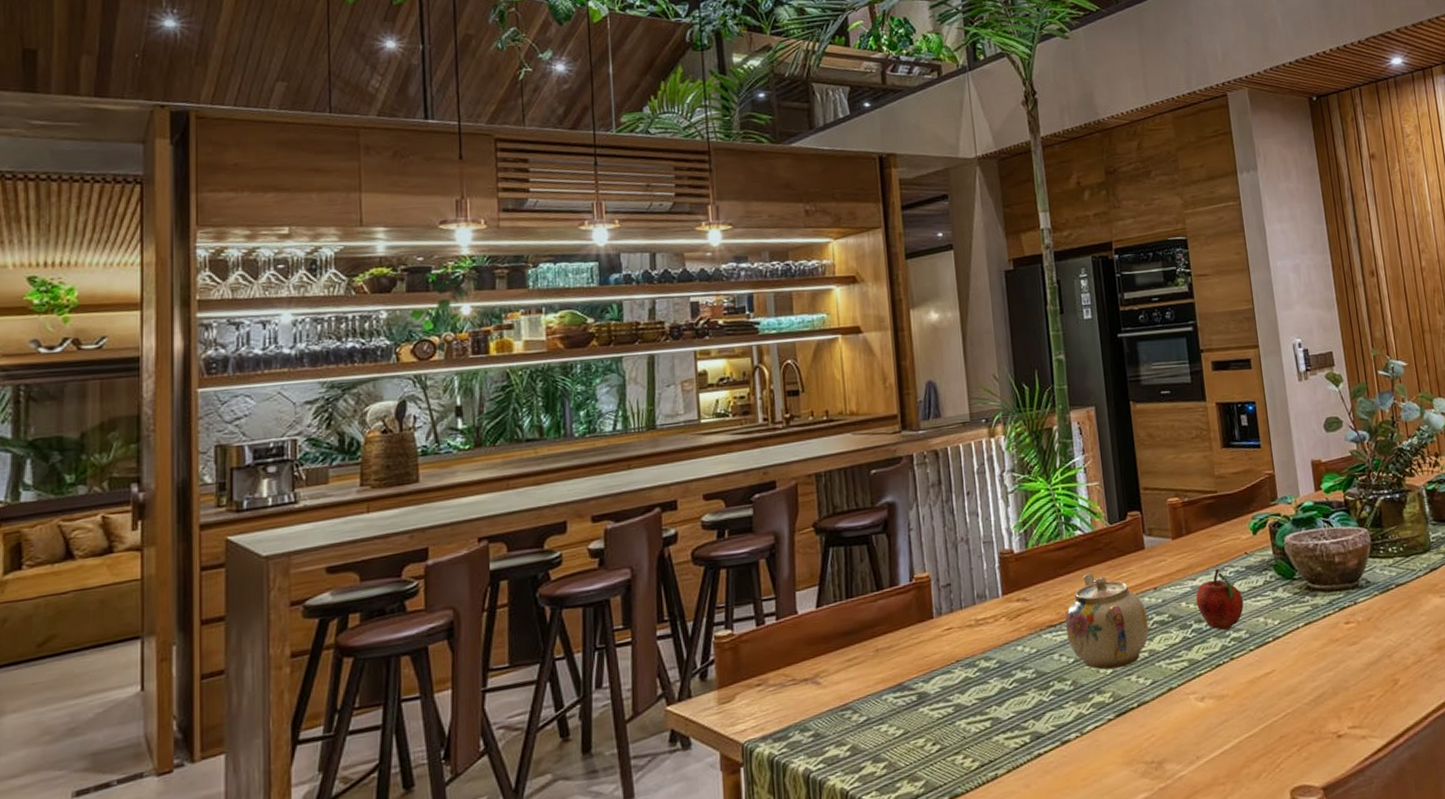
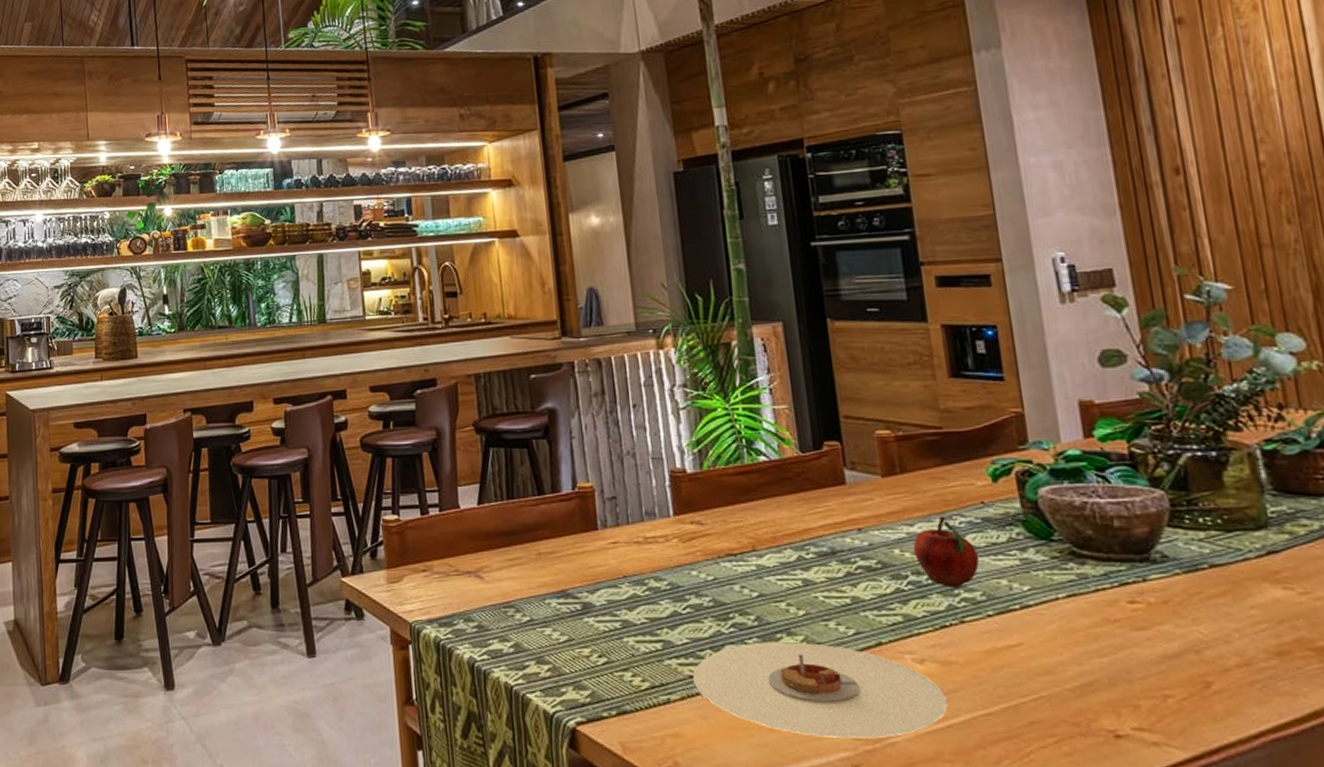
plate: none [1017,697,1222,785] -> present [692,642,949,739]
teapot: present [1065,572,1149,670] -> none [747,503,852,612]

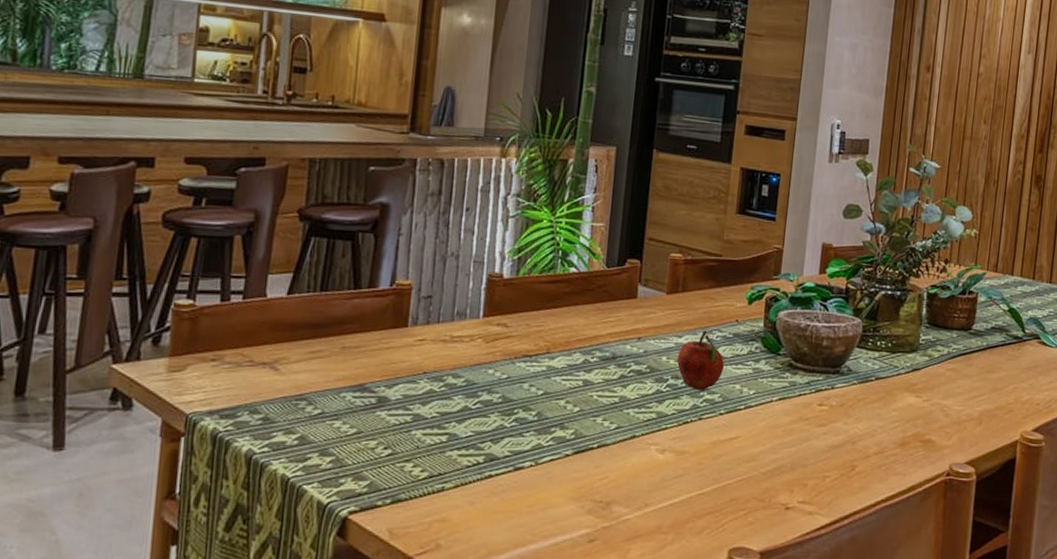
plate: present [692,642,949,739] -> none [469,435,676,517]

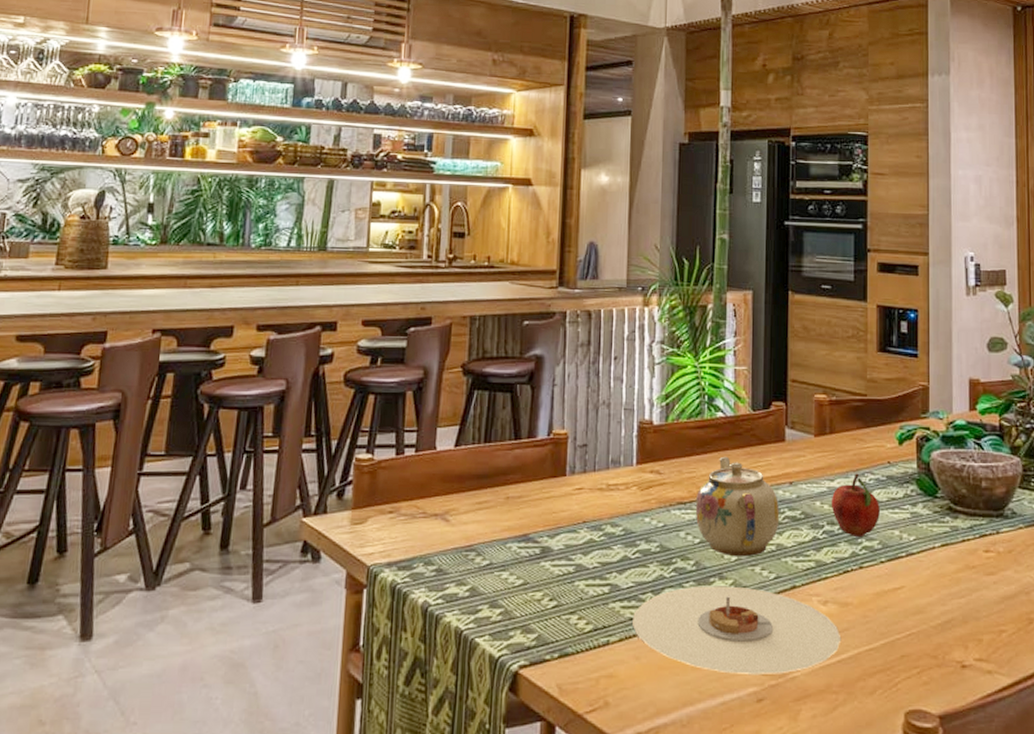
plate: none [469,435,676,517] -> present [633,586,842,674]
teapot: none [540,311,626,409] -> present [695,456,780,557]

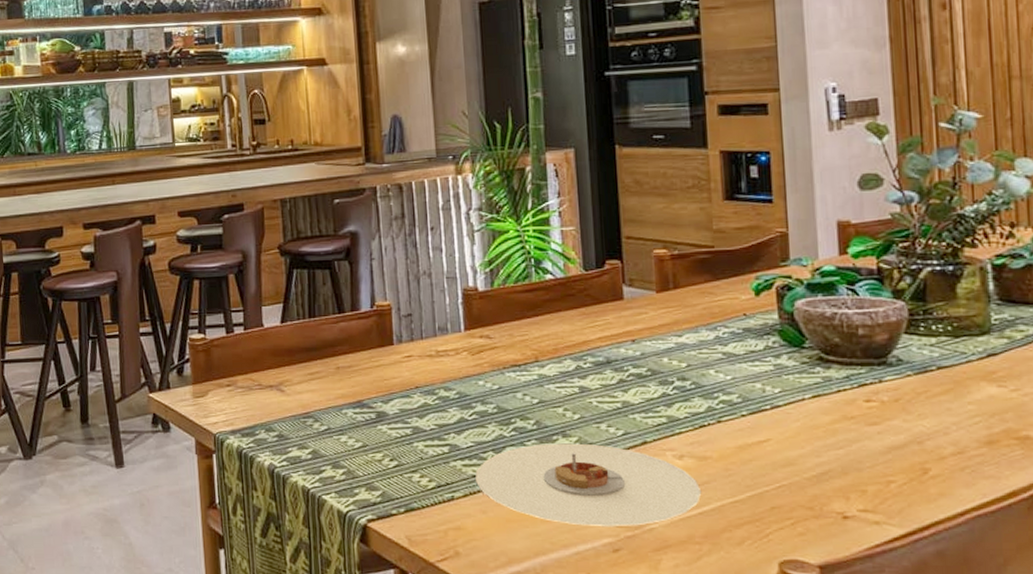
teapot: present [695,456,780,557] -> none [530,317,624,415]
fruit: present [831,473,881,538] -> none [680,327,739,392]

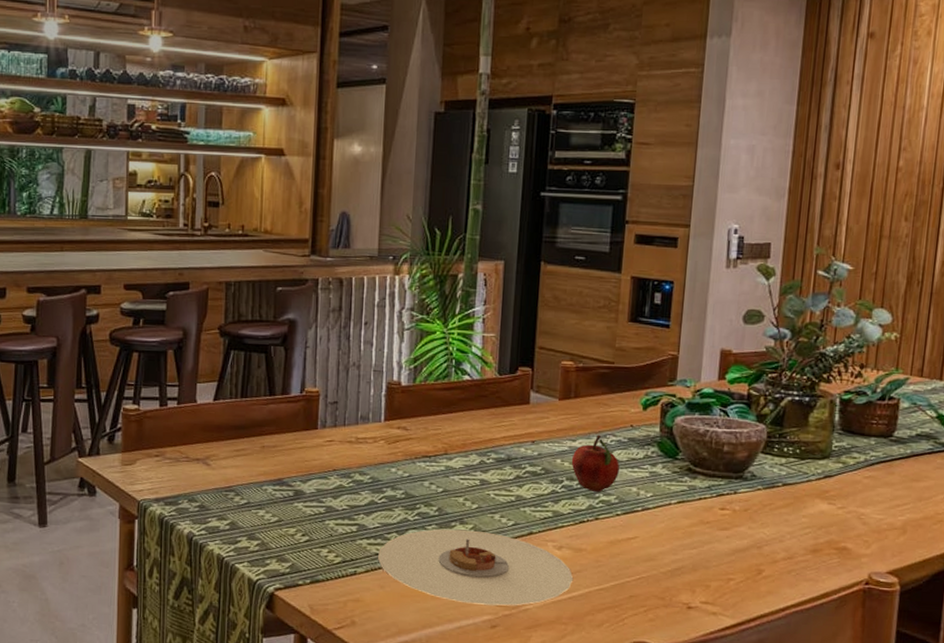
fruit: none [680,327,739,392] -> present [571,435,620,493]

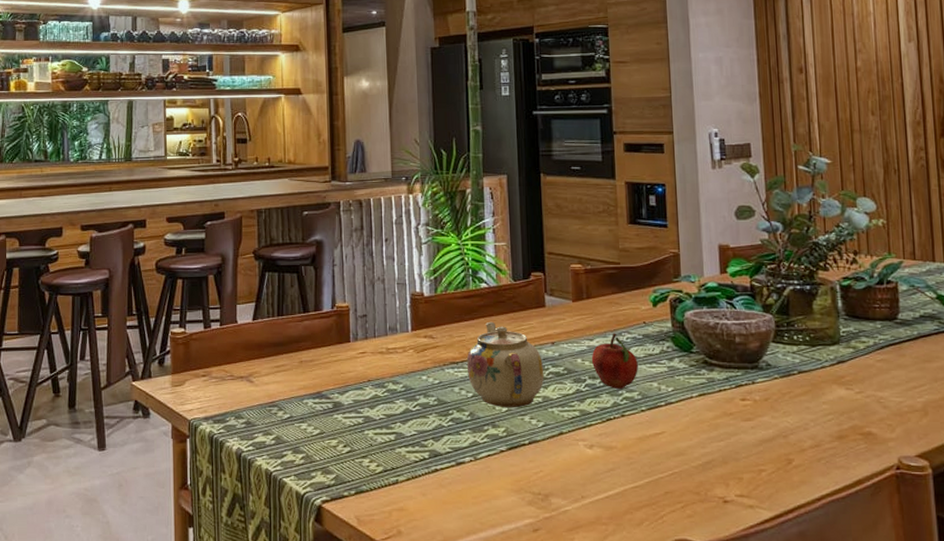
plate: present [378,529,574,606] -> none [417,433,608,508]
teapot: none [439,415,521,506] -> present [466,321,545,408]

